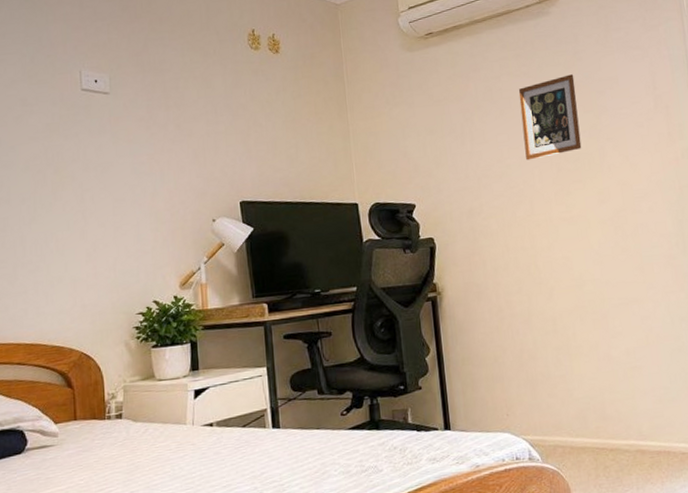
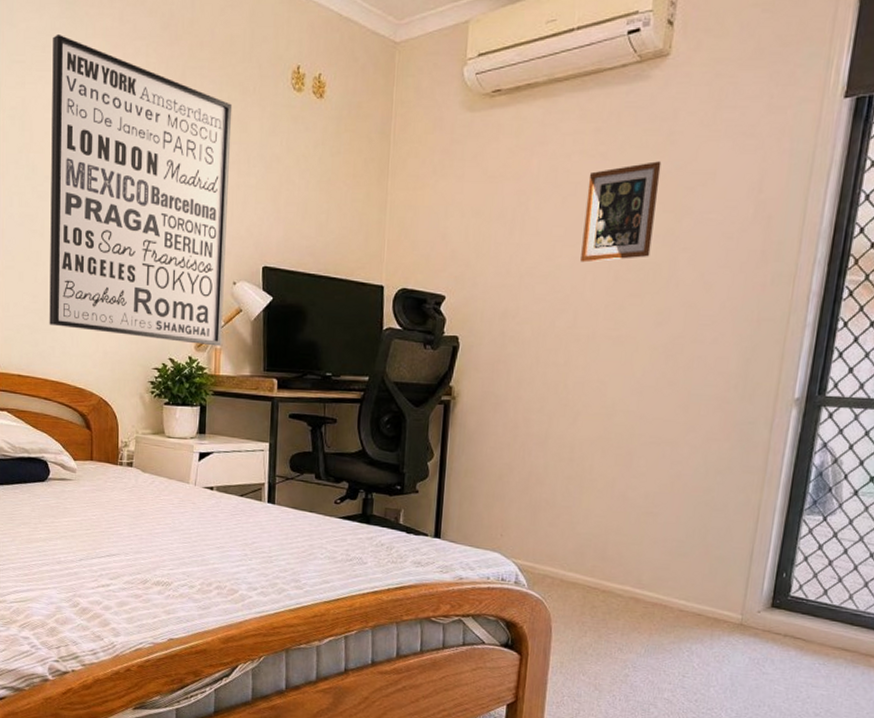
wall art: none [13,22,207,288] -> present [49,33,233,346]

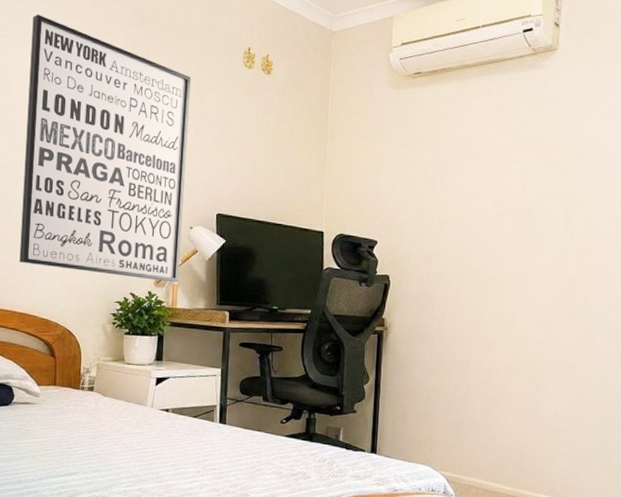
picture frame: present [580,161,662,263] -> none [491,133,555,215]

